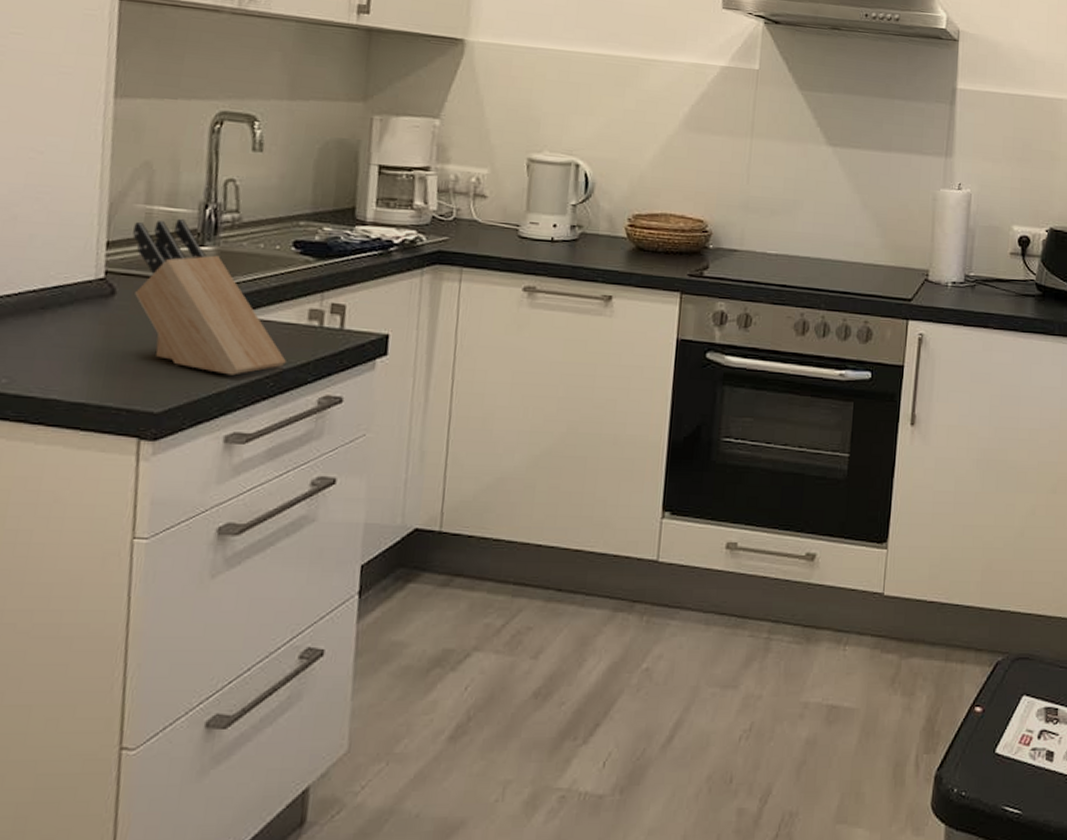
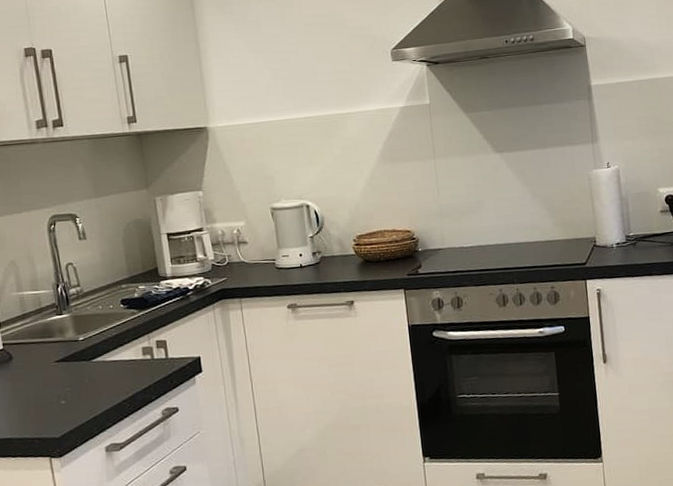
knife block: present [132,218,286,376] -> none [14,297,134,404]

